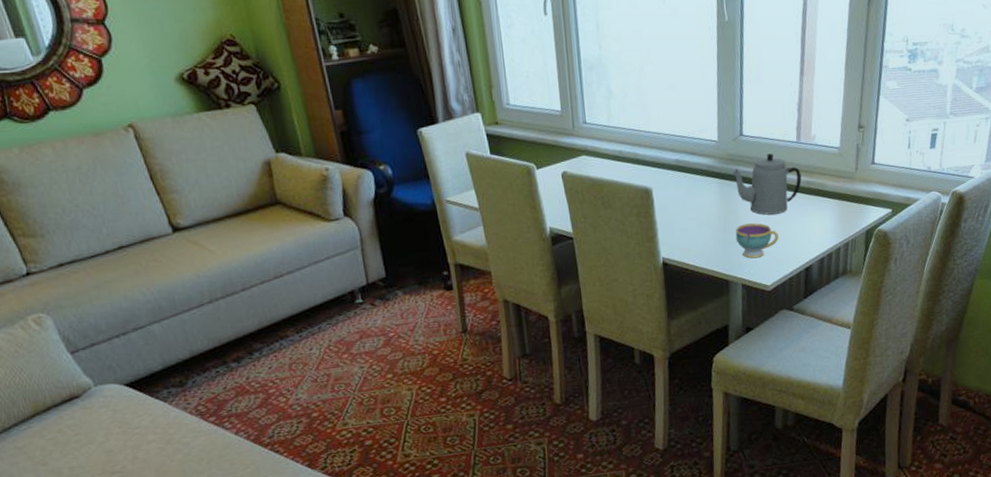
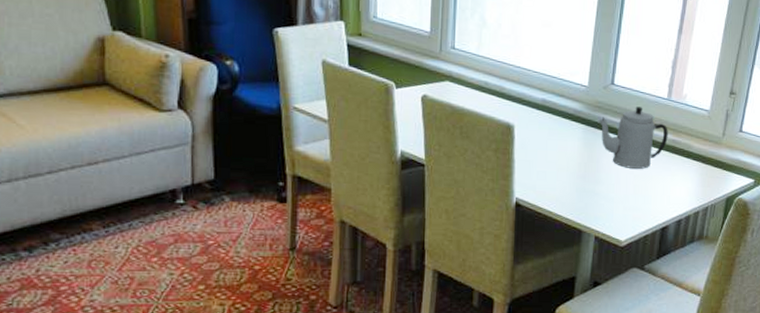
teacup: present [735,223,779,259] -> none [594,174,638,211]

